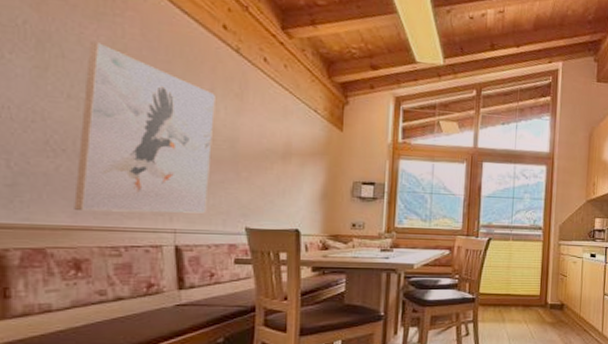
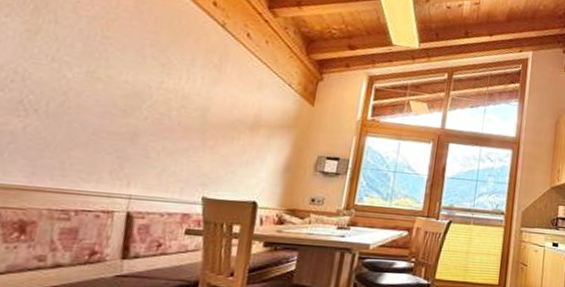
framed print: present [74,42,215,214] -> none [32,10,195,181]

